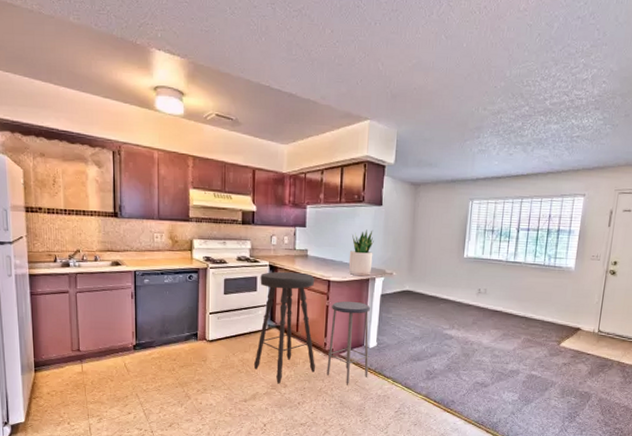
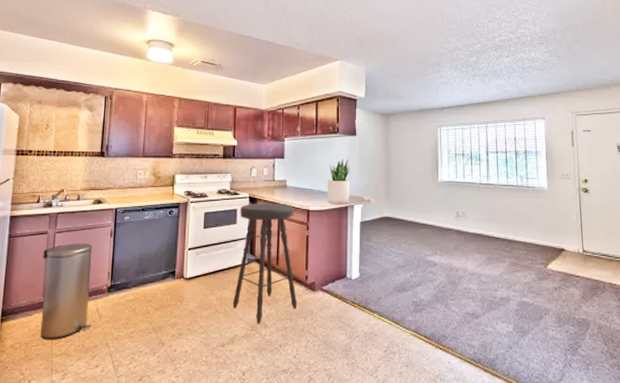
pedal bin: none [67,303,121,390] -> present [40,243,93,340]
bar stool: present [326,301,371,385] -> none [309,230,353,323]

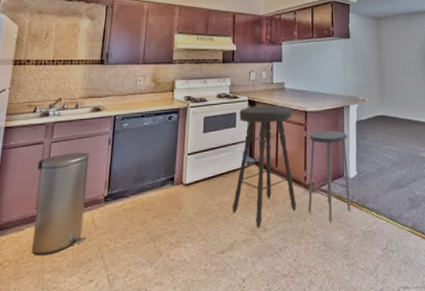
bar stool: none [309,230,353,323] -> present [308,130,351,223]
planter: present [327,158,350,205] -> none [323,60,346,105]

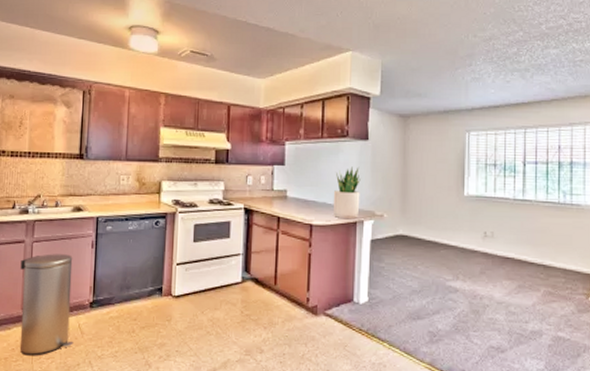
music stool: present [233,105,296,228] -> none [226,215,296,349]
bar stool: present [308,130,351,223] -> none [310,248,360,351]
planter: none [323,60,346,105] -> present [333,166,361,219]

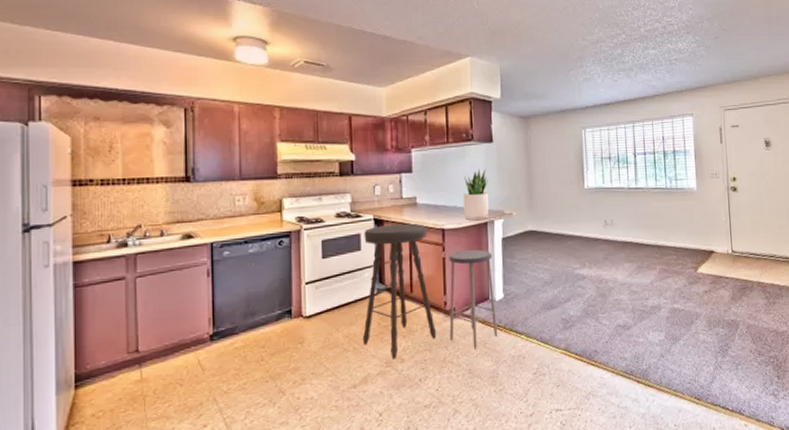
pedal bin: present [19,254,74,356] -> none [122,286,194,404]
music stool: none [226,215,296,349] -> present [363,223,436,360]
bar stool: none [310,248,360,351] -> present [448,249,498,349]

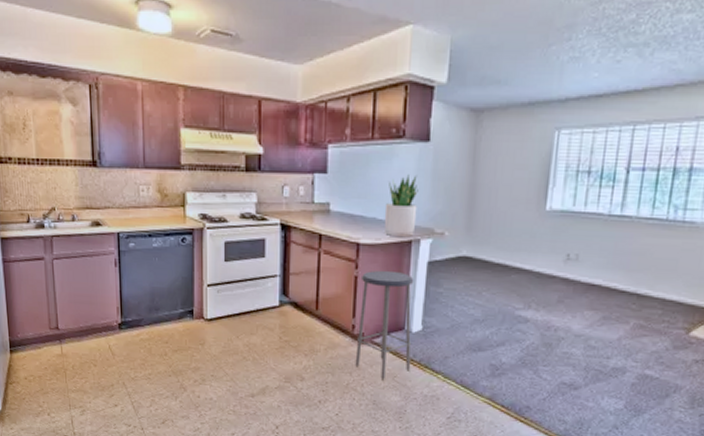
music stool: present [363,223,436,360] -> none [263,231,340,376]

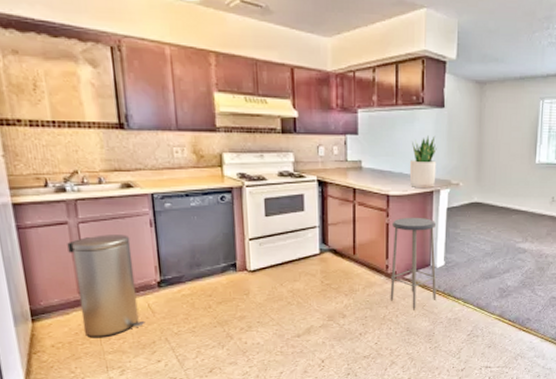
pedal bin: none [43,272,106,376] -> present [67,234,145,338]

